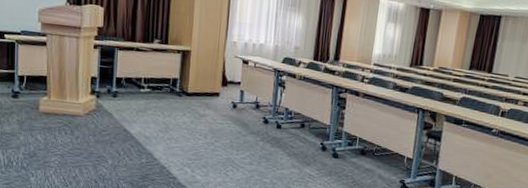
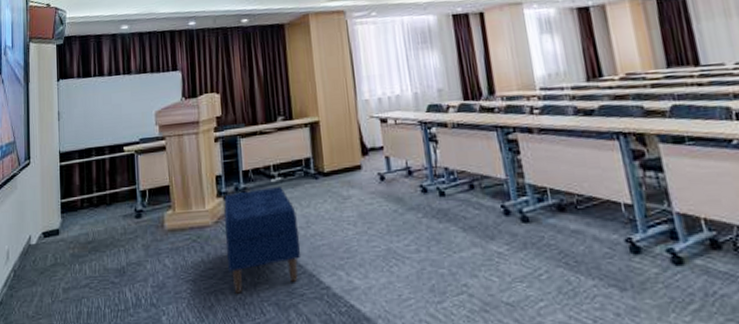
bench: none [94,93,159,171] -> present [224,187,301,294]

